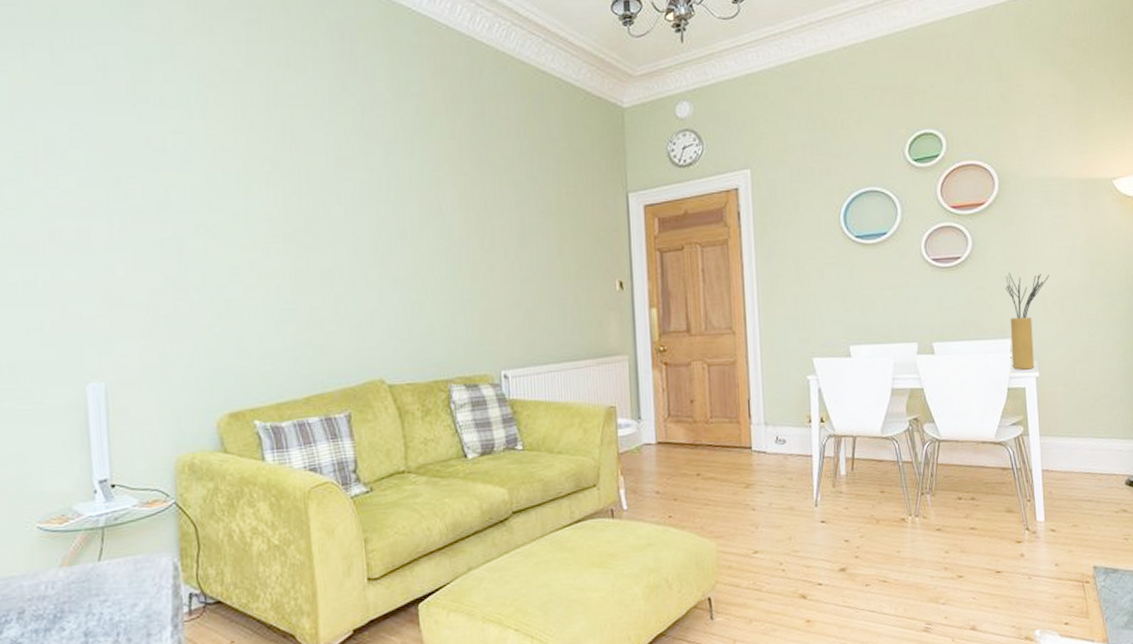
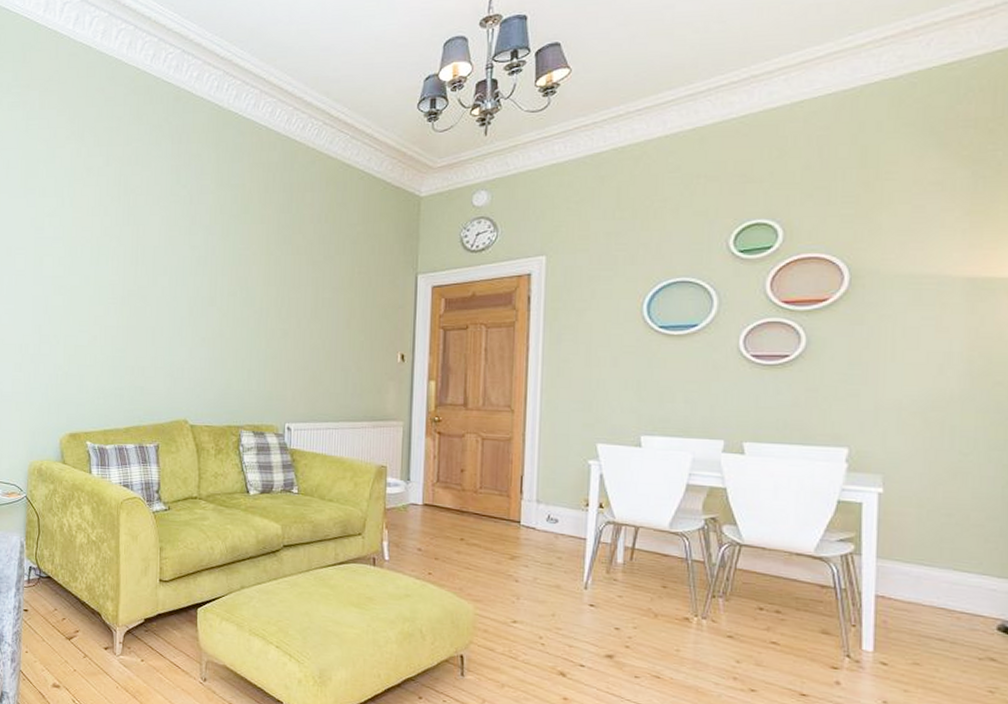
vase: present [1005,273,1050,370] -> none [846,376,911,484]

